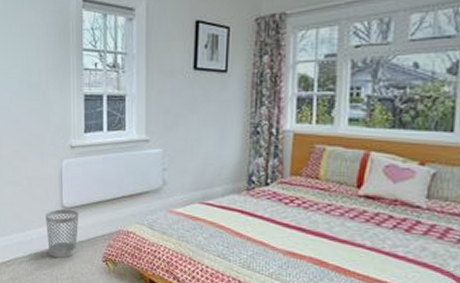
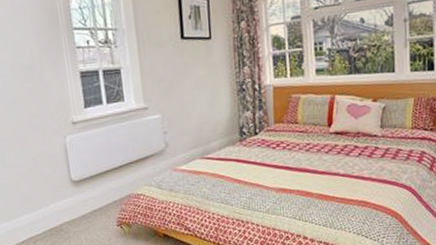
wastebasket: present [46,208,79,258] -> none [55,182,91,230]

